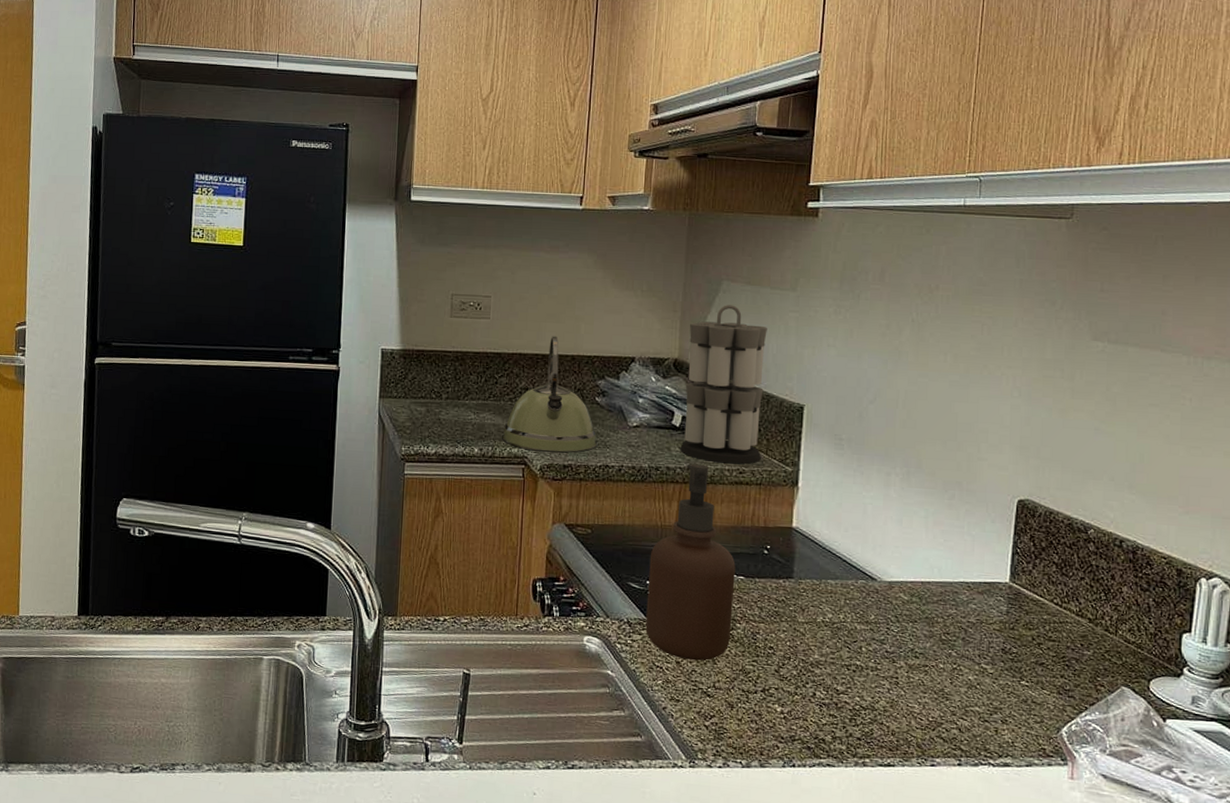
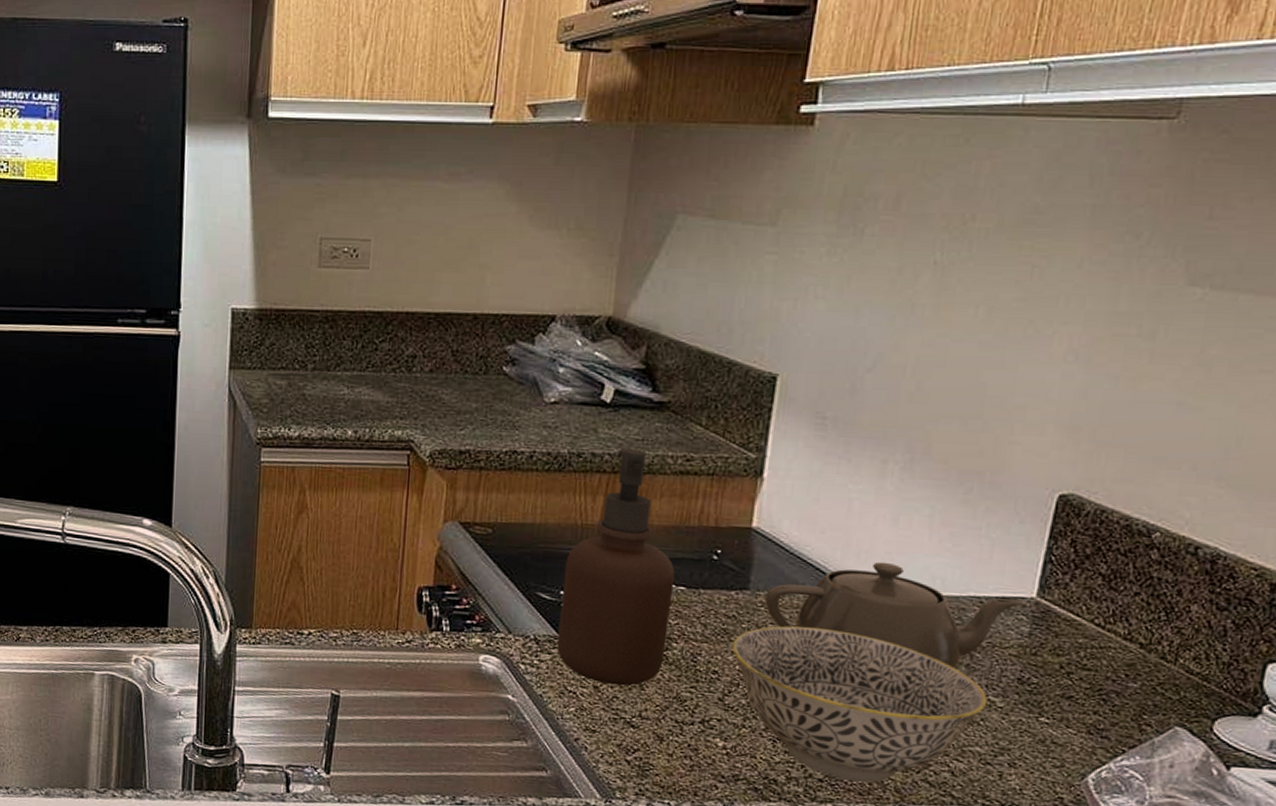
kettle: present [502,336,598,454] -> none [382,289,504,437]
spice rack: present [680,305,767,464] -> none [610,245,734,449]
bowl: none [783,608,981,740] -> present [732,626,988,783]
teapot: none [806,554,1000,642] -> present [765,561,1023,670]

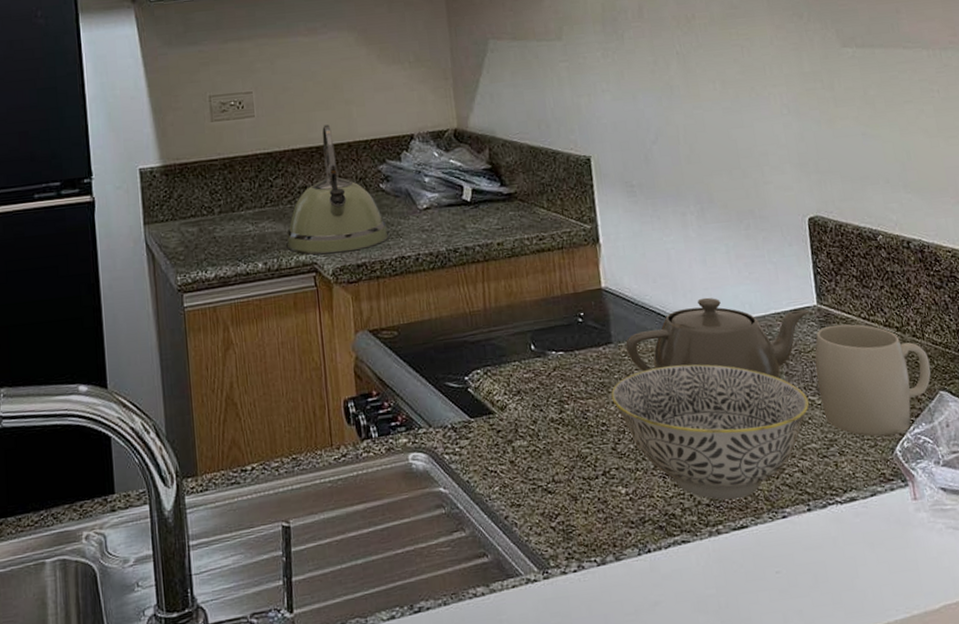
kettle: none [382,289,504,437] -> present [286,124,390,255]
soap dispenser: present [556,449,675,686] -> none [463,237,562,457]
mug: none [1003,623,1175,762] -> present [815,324,931,437]

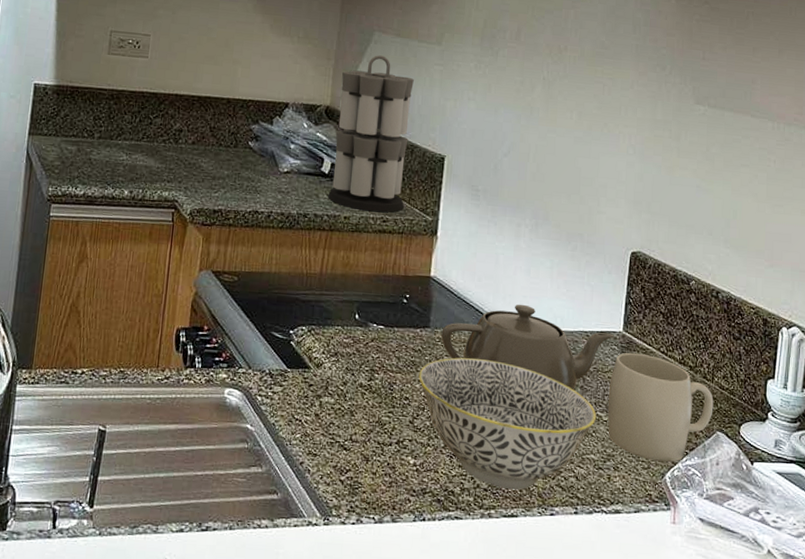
kettle: present [286,124,390,255] -> none [153,78,249,198]
spice rack: none [464,63,558,233] -> present [328,55,414,213]

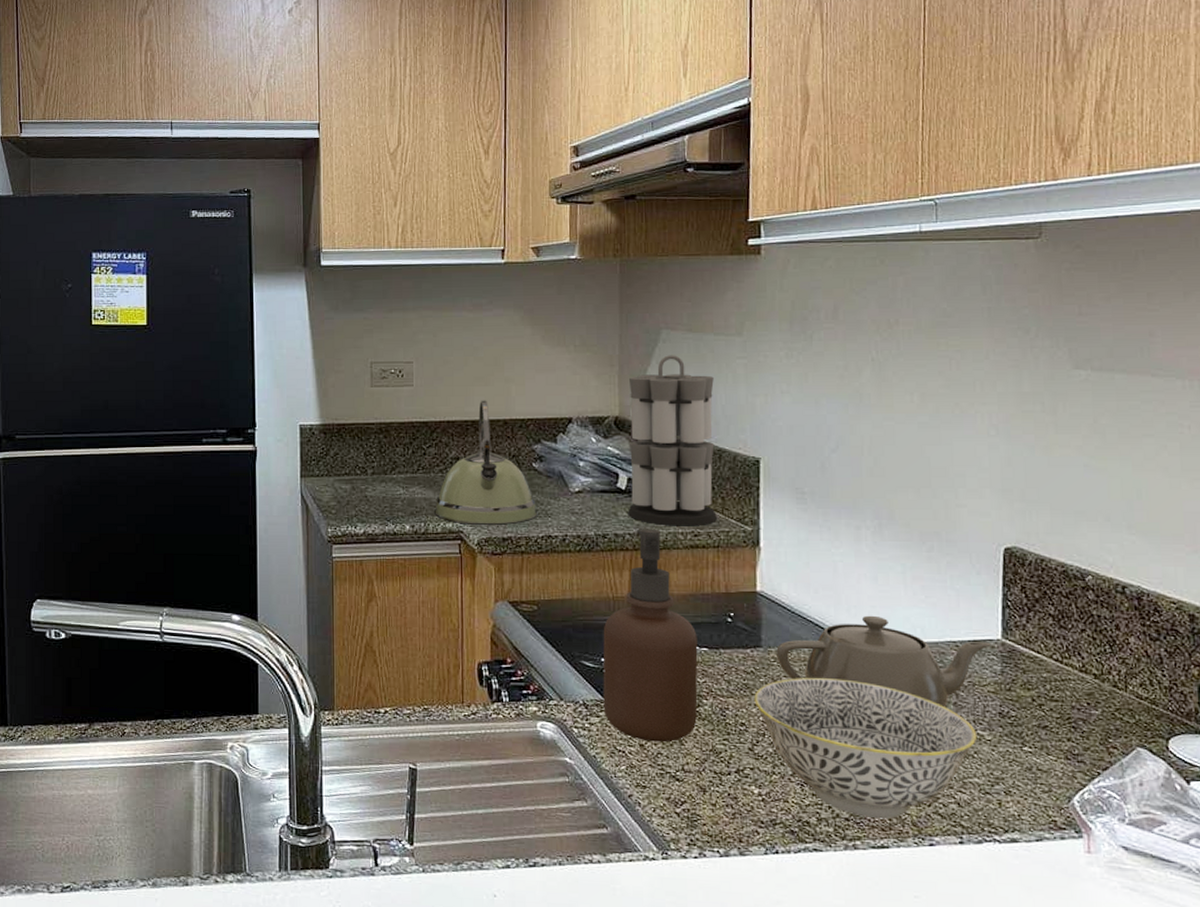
kettle: none [153,78,249,198] -> present [435,400,538,526]
soap dispenser: none [286,211,376,413] -> present [603,529,698,743]
mug: present [608,352,714,463] -> none [989,662,1130,785]

